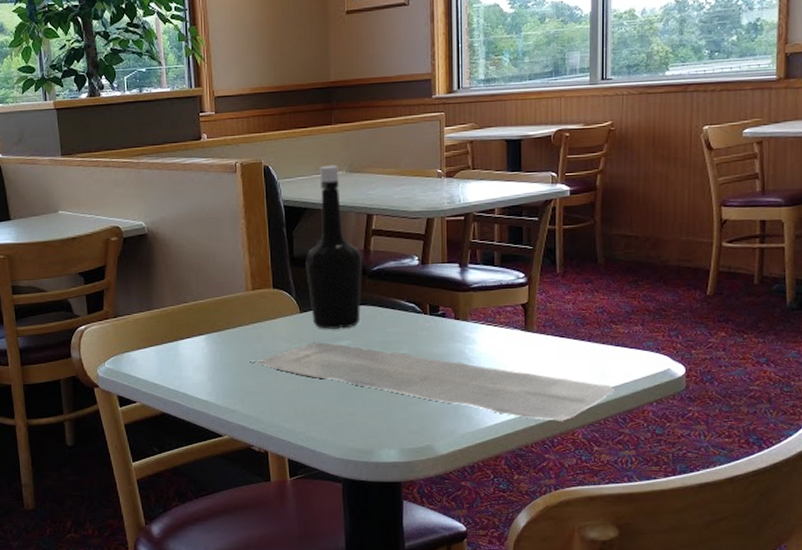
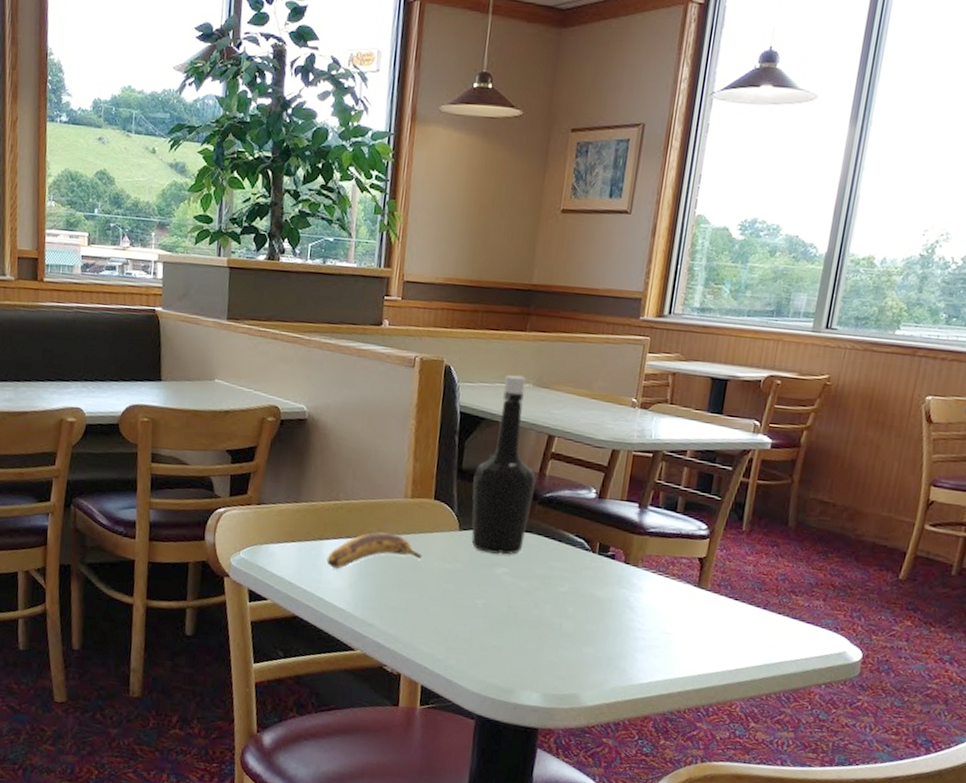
banana: none [184,325,271,364] -> present [326,532,423,569]
bath mat: present [251,342,615,421] -> none [398,564,783,690]

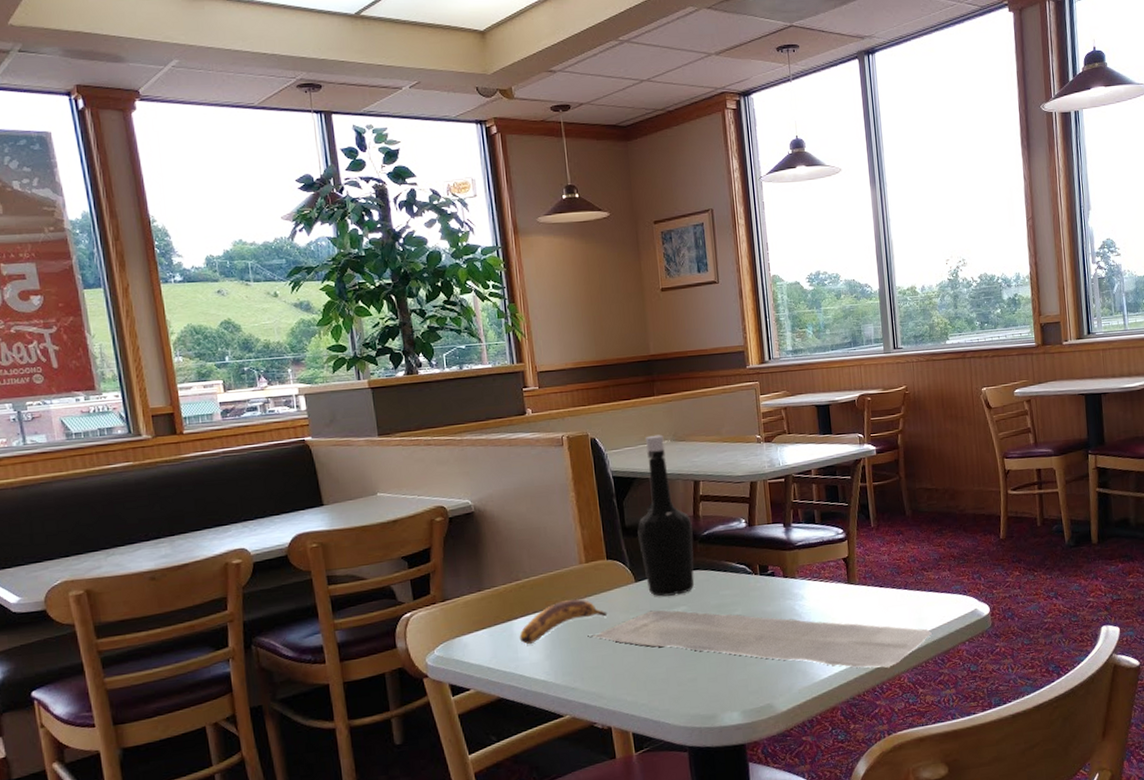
bath mat: none [398,564,783,690] -> present [589,610,932,668]

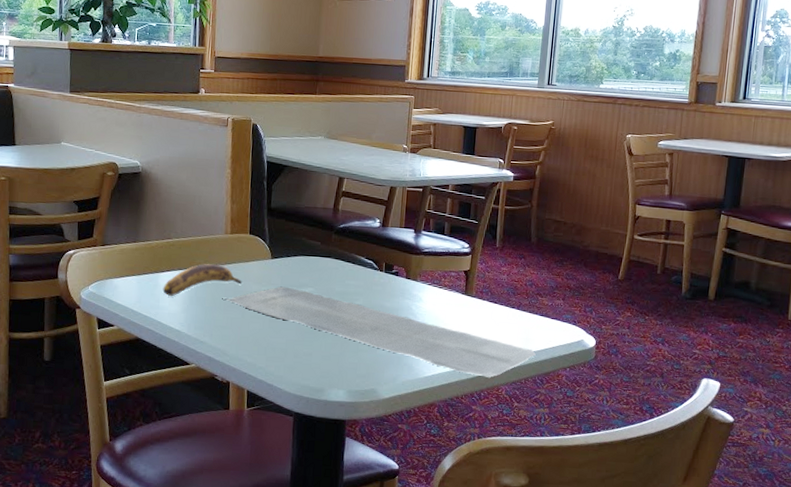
bottle: present [637,434,695,597] -> none [280,130,331,277]

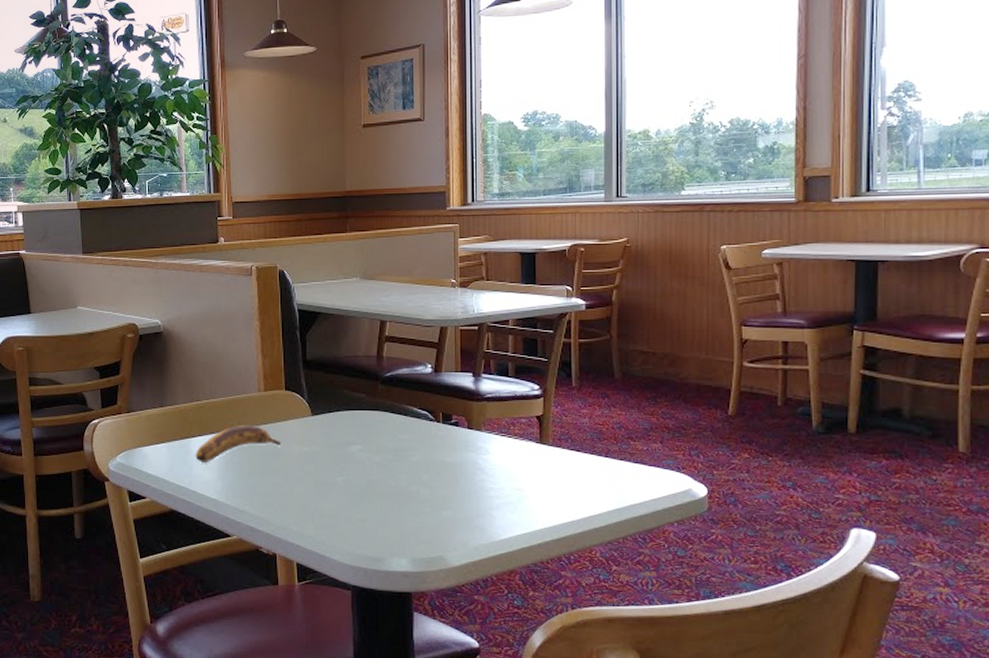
bath mat: present [223,286,536,378] -> none [262,445,633,538]

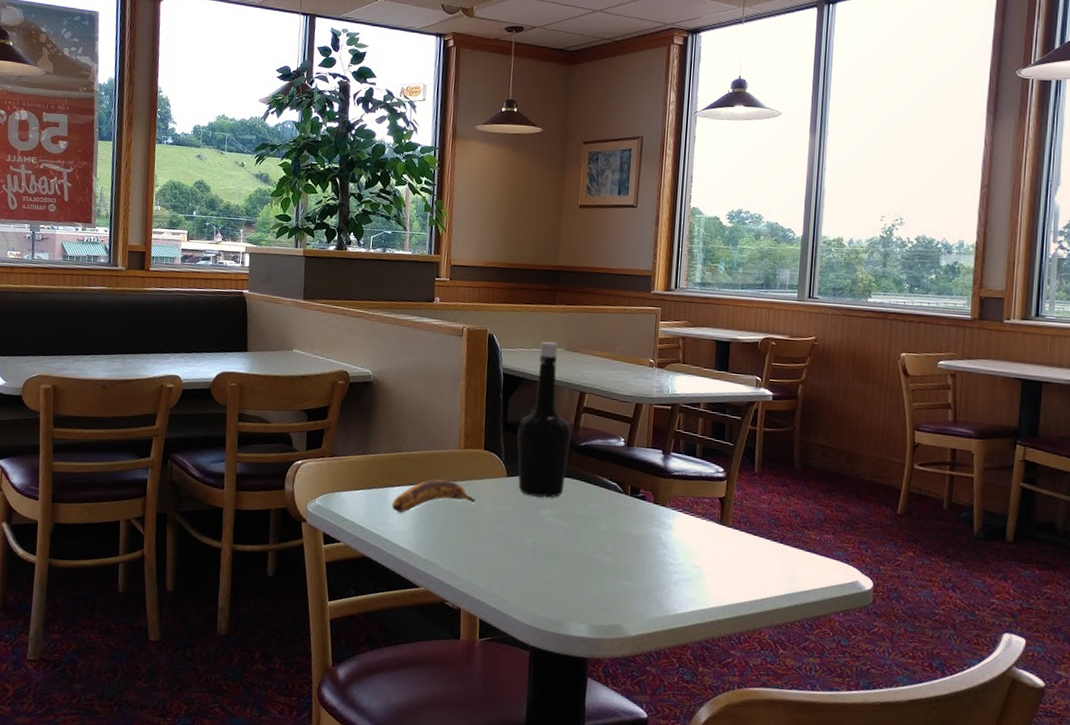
bottle: none [318,271,375,433] -> present [517,341,571,498]

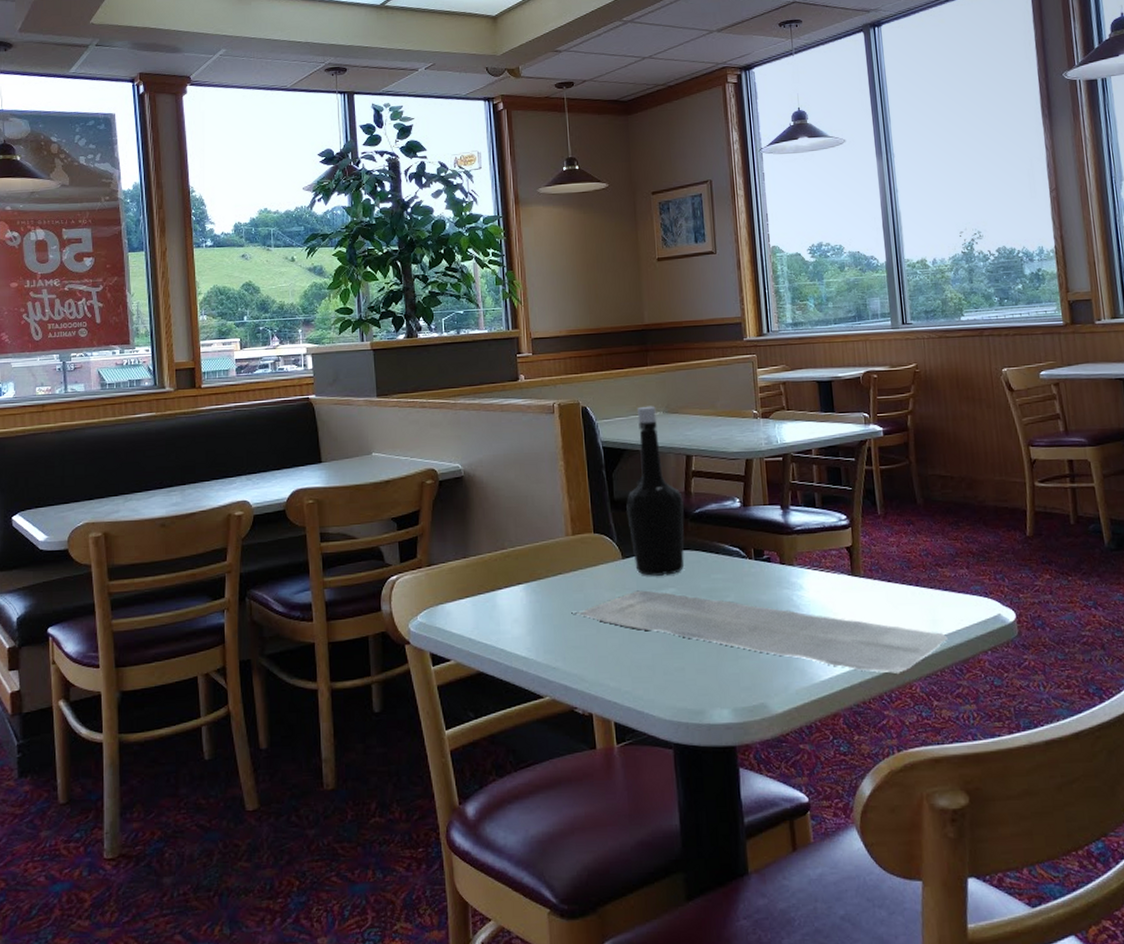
banana: present [392,479,476,513] -> none [502,573,593,617]
bath mat: none [455,507,803,619] -> present [573,590,948,673]

